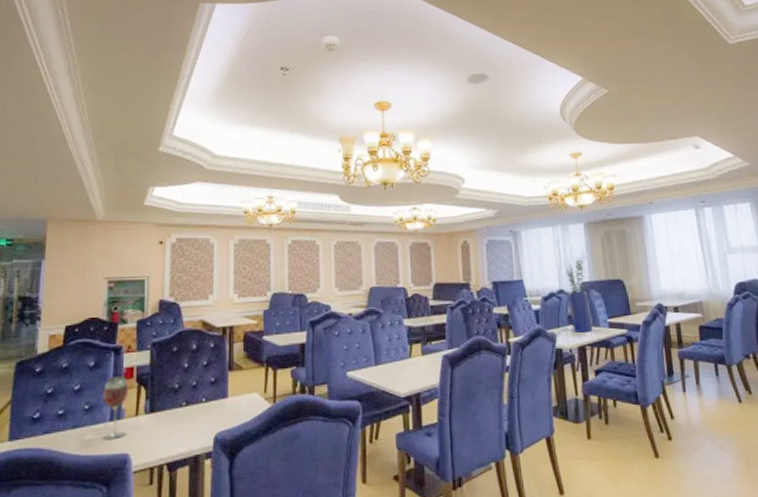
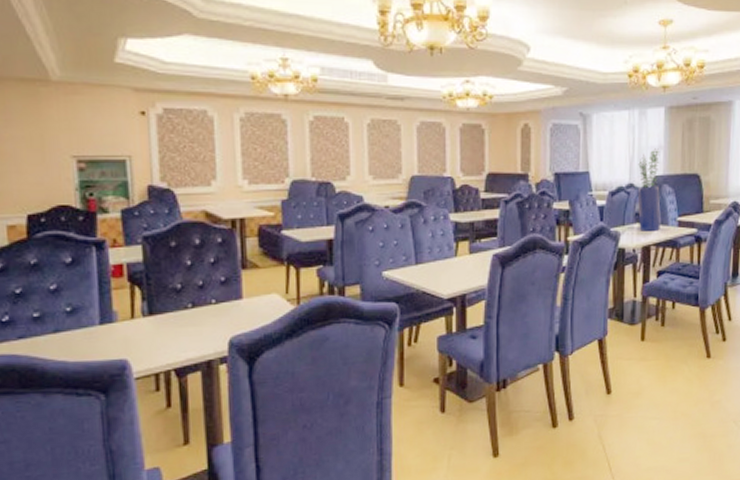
wineglass: present [103,376,128,440] -> none [87,275,120,346]

